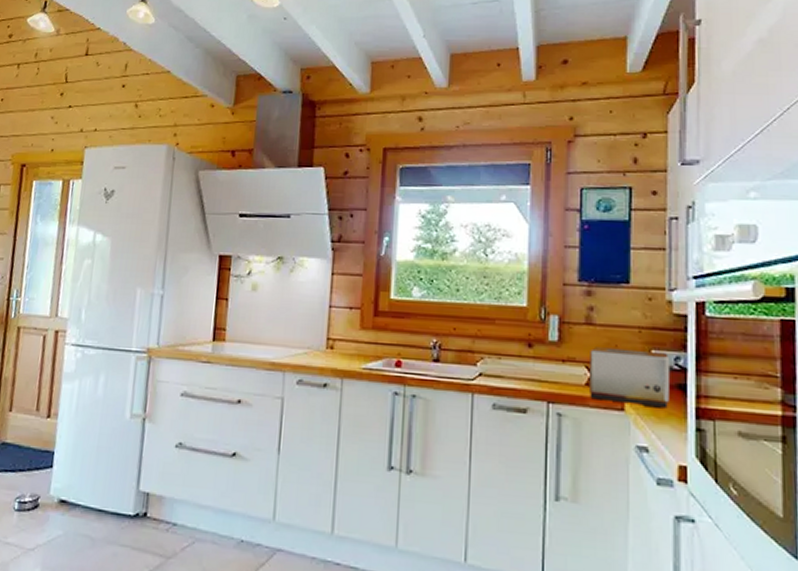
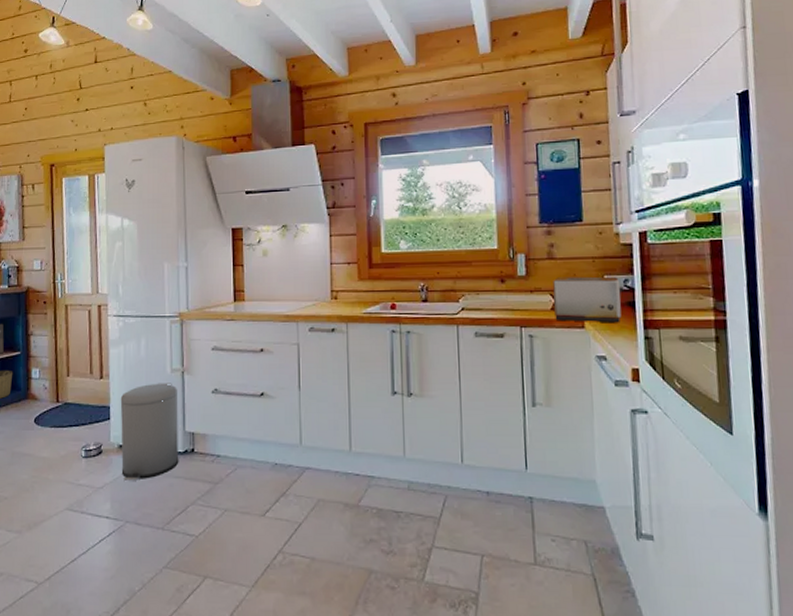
pedal bin: none [58,429,135,545] -> present [120,383,179,481]

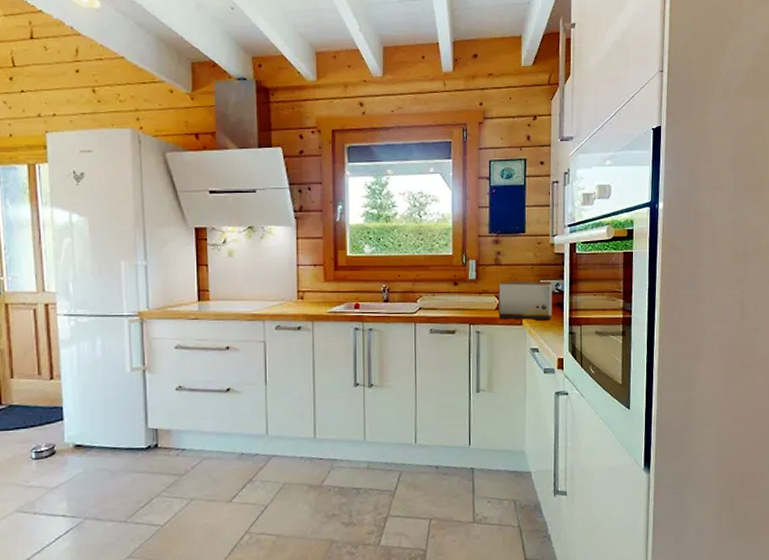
pedal bin: present [120,383,179,481] -> none [74,381,142,479]

